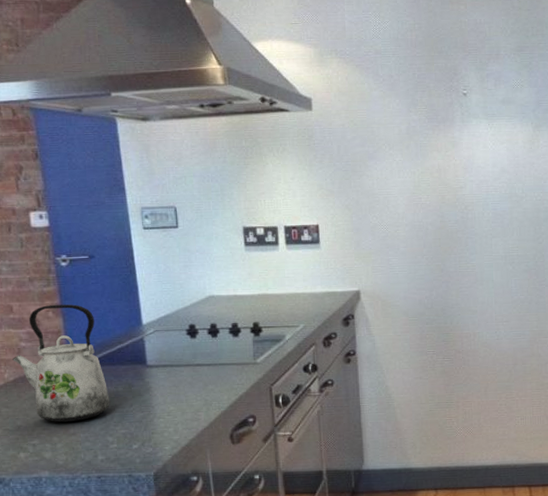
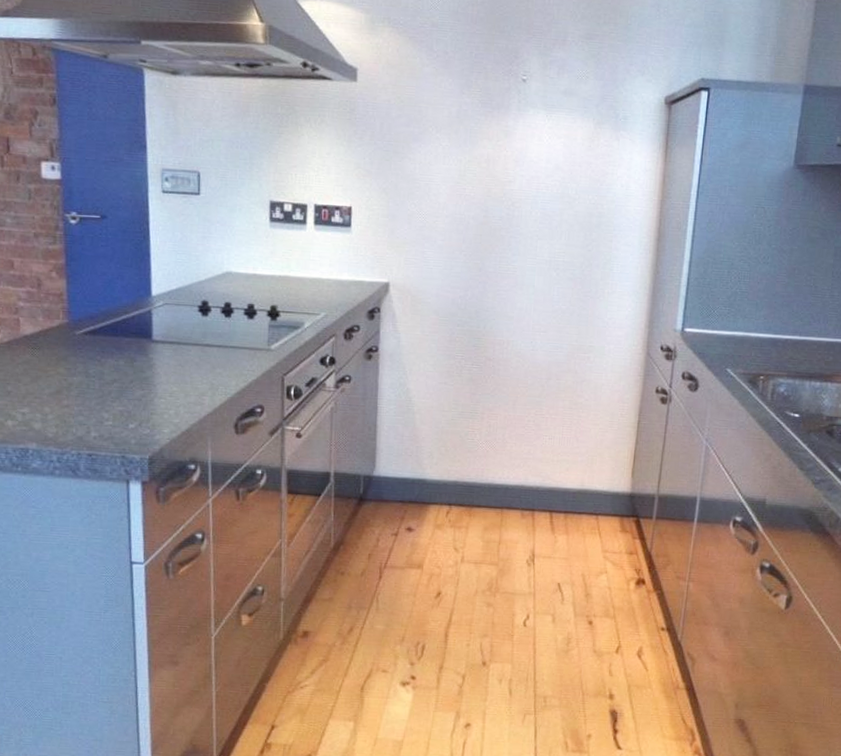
kettle: present [12,304,110,422] -> none [9,264,110,393]

